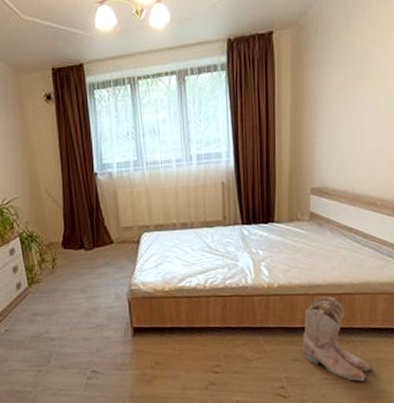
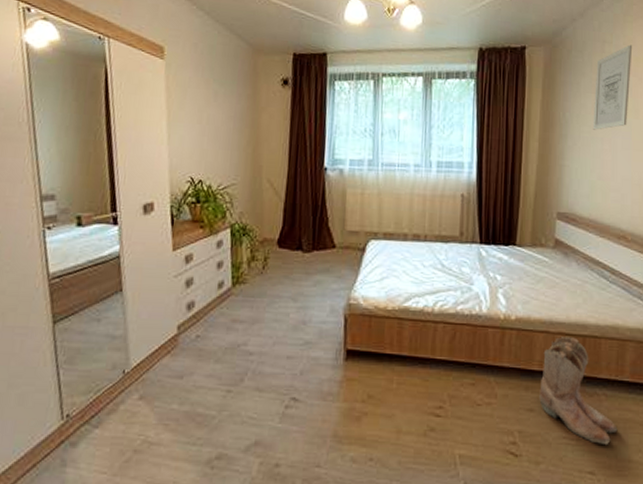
wall art: none [341,15,379,106] -> present [592,44,633,130]

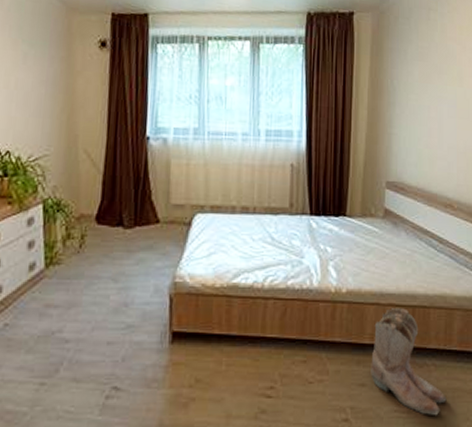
wall art: present [592,44,633,130] -> none [419,12,457,98]

